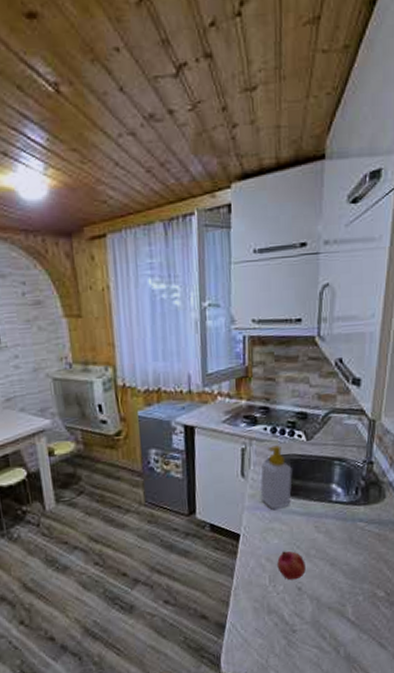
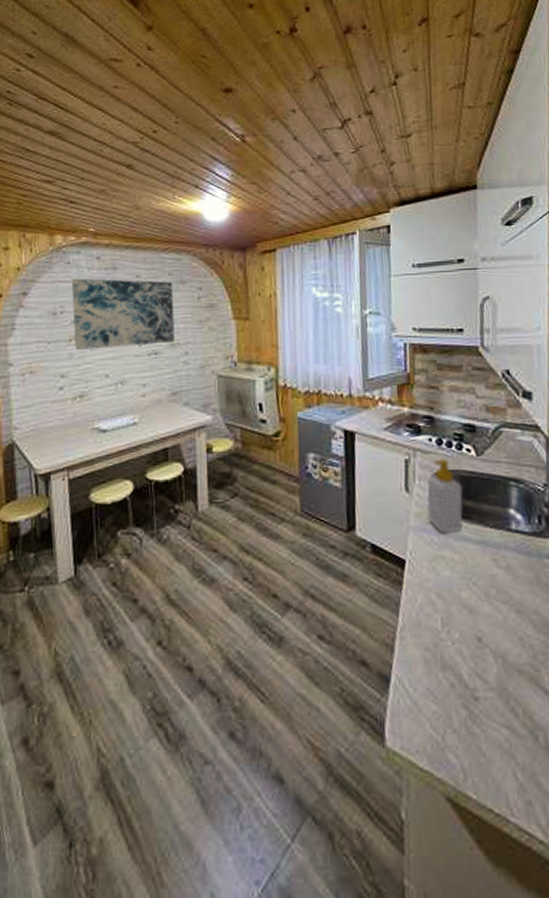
fruit: present [277,550,306,580] -> none [450,587,486,627]

